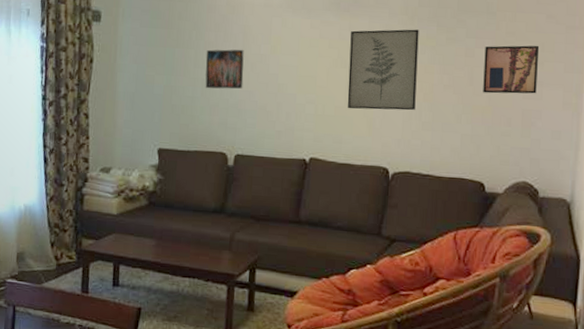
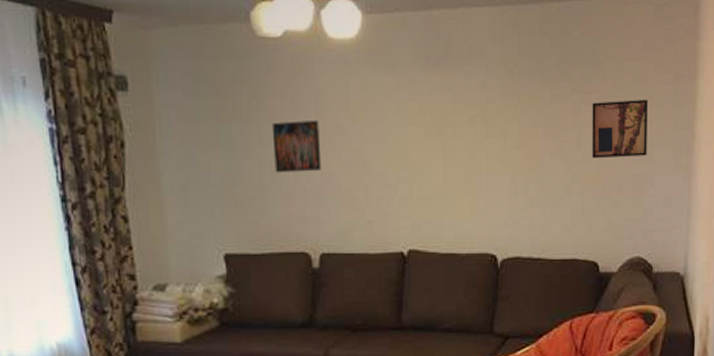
wall art: present [347,29,419,111] -> none [444,85,521,188]

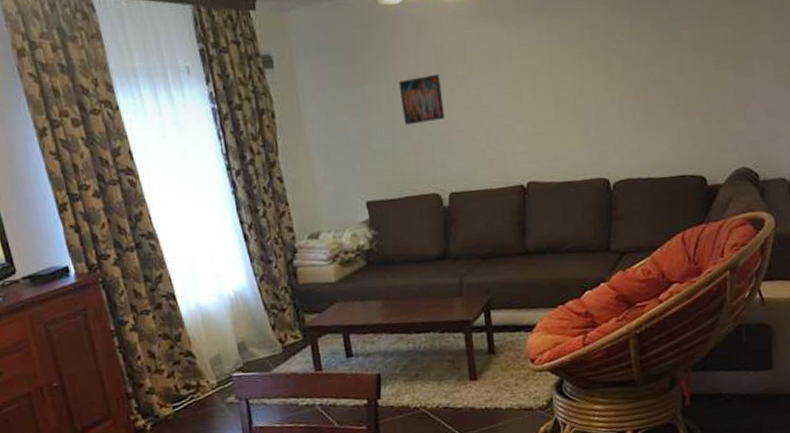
wall art: present [592,99,649,159] -> none [691,16,748,79]

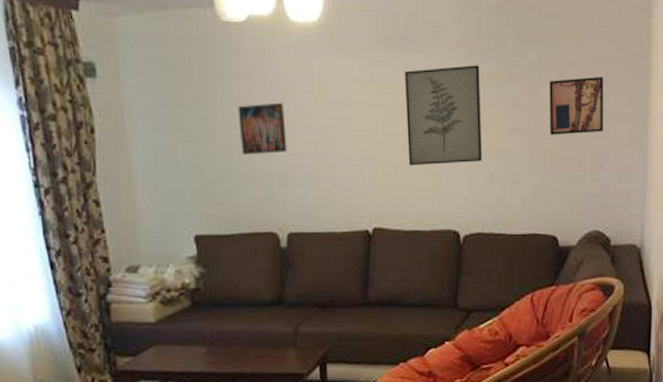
wall art: none [551,19,628,122] -> present [405,65,482,166]
wall art: none [691,16,748,79] -> present [549,76,604,135]

